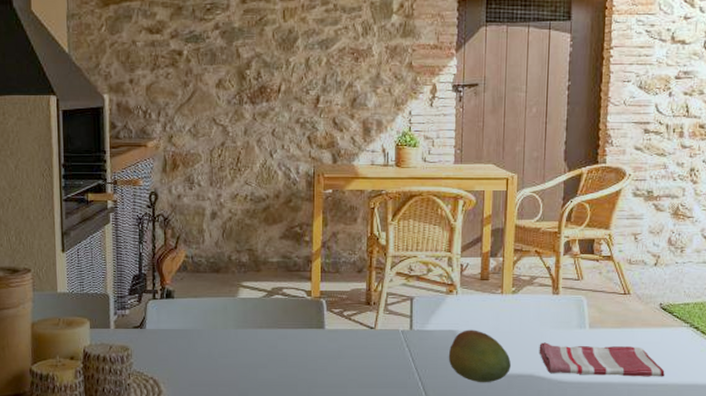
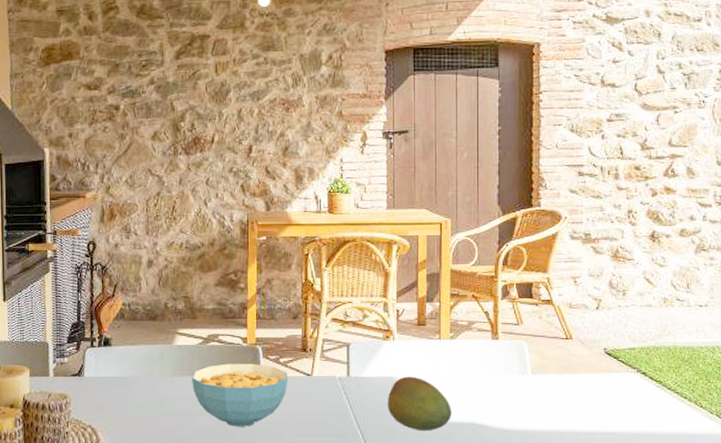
cereal bowl: none [255,316,352,378] -> present [192,363,288,427]
dish towel: present [539,342,665,377] -> none [480,389,613,425]

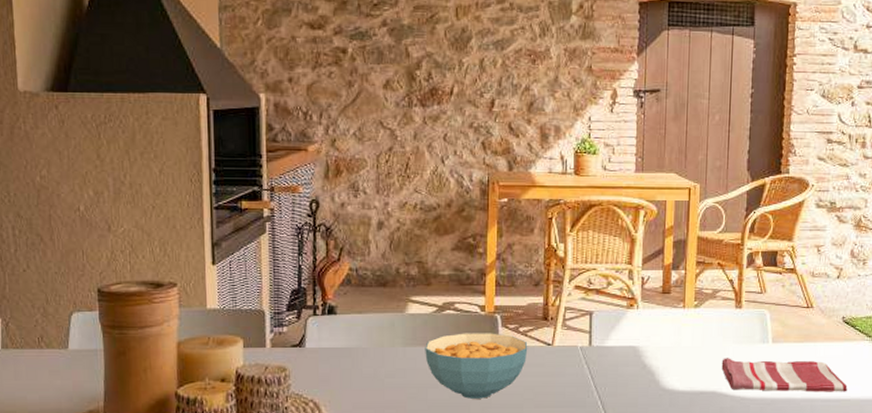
fruit: present [387,376,451,432] -> none [628,345,693,401]
dish towel: none [480,389,613,425] -> present [721,358,848,392]

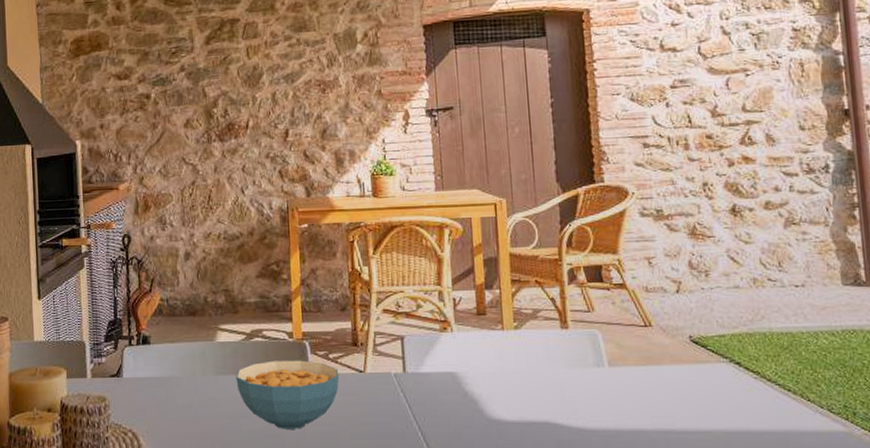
dish towel: present [721,358,848,392] -> none [552,384,708,423]

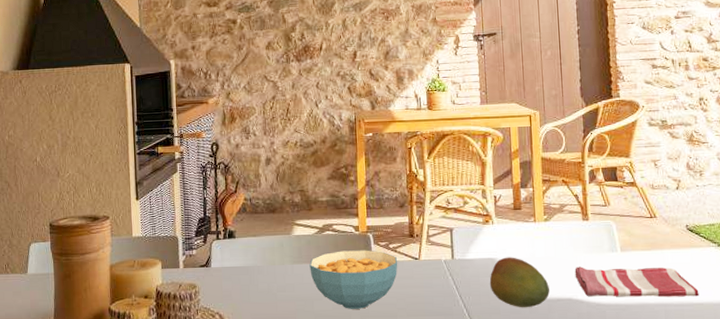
fruit: none [448,371,522,432] -> present [489,257,549,308]
dish towel: none [552,384,708,423] -> present [574,266,699,297]

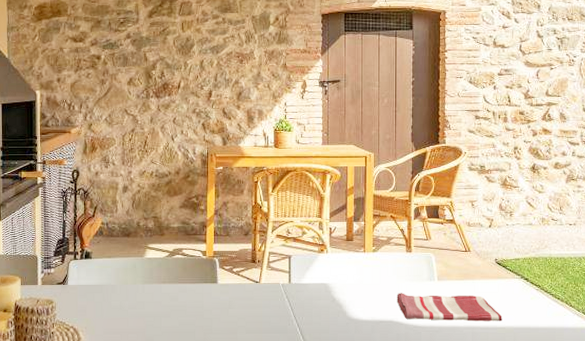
cereal bowl: present [309,250,398,309] -> none [159,273,240,326]
fruit: present [489,257,549,308] -> none [321,283,373,328]

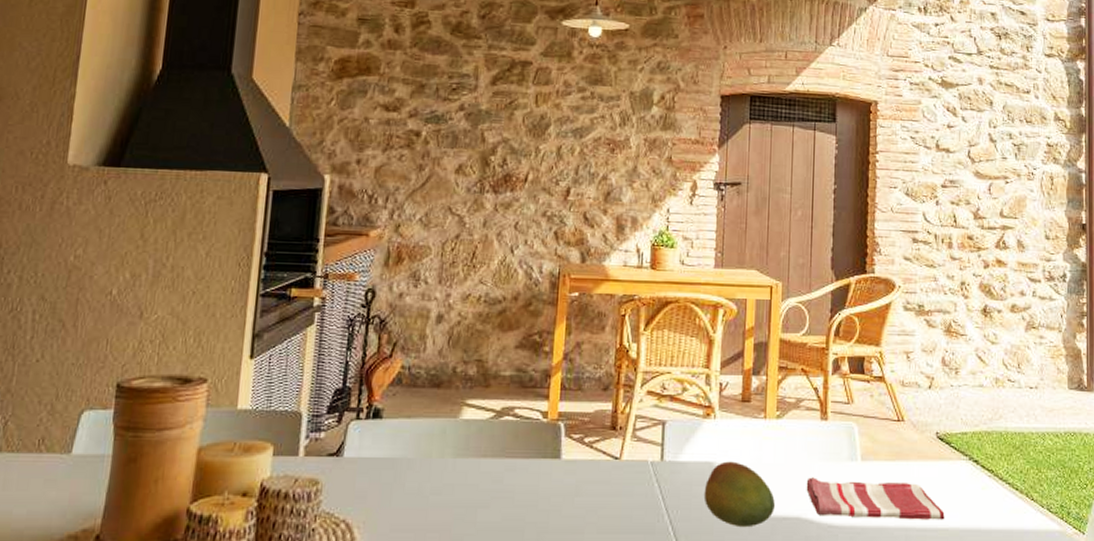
fruit: none [321,283,373,328] -> present [703,461,775,528]

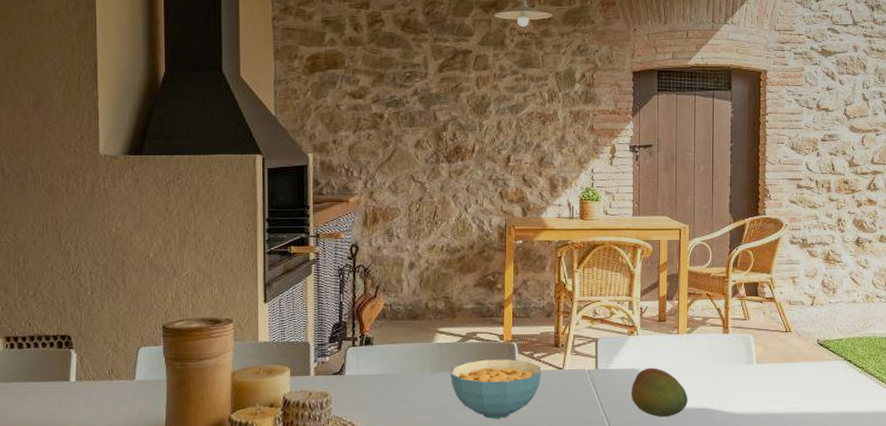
cereal bowl: none [477,443,593,522] -> present [451,359,542,419]
dish towel: present [806,477,945,520] -> none [712,378,824,407]

